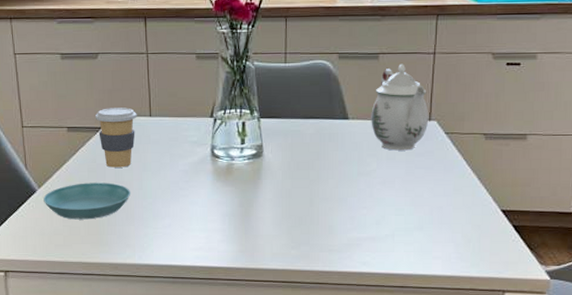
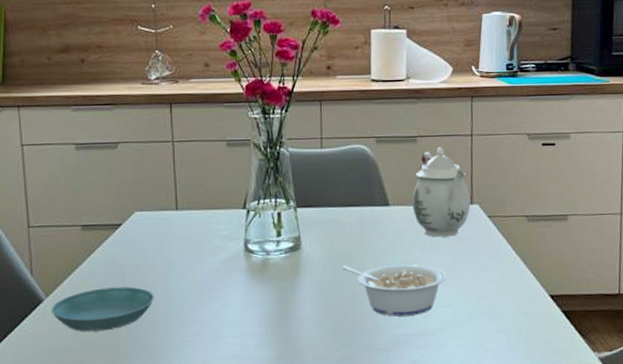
coffee cup: present [94,107,137,168] -> none [113,201,162,269]
legume: none [300,173,400,222] -> present [342,264,446,317]

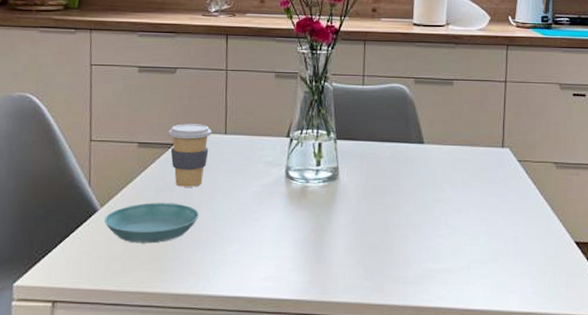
coffee cup: none [113,201,162,269] -> present [168,124,212,187]
legume: present [342,264,446,317] -> none [376,198,475,252]
teapot: present [412,146,471,237] -> none [446,90,502,178]

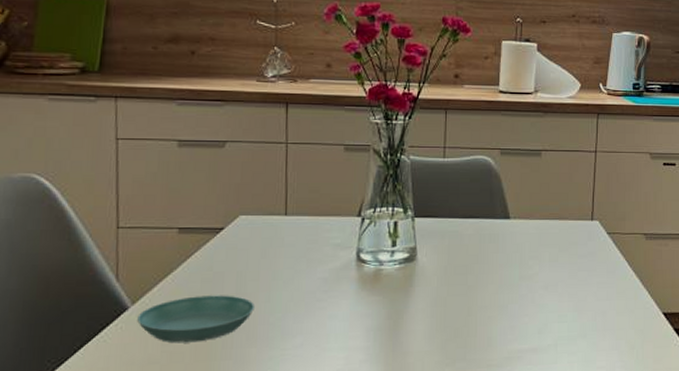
coffee cup: present [168,124,212,187] -> none [215,205,270,277]

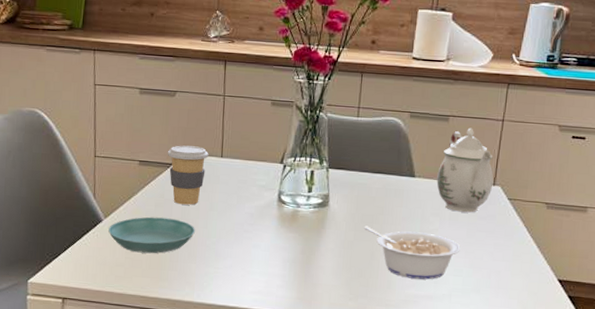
coffee cup: none [215,205,270,277] -> present [167,145,209,205]
legume: none [457,278,563,332] -> present [364,226,461,280]
teapot: none [533,161,591,252] -> present [436,128,494,213]

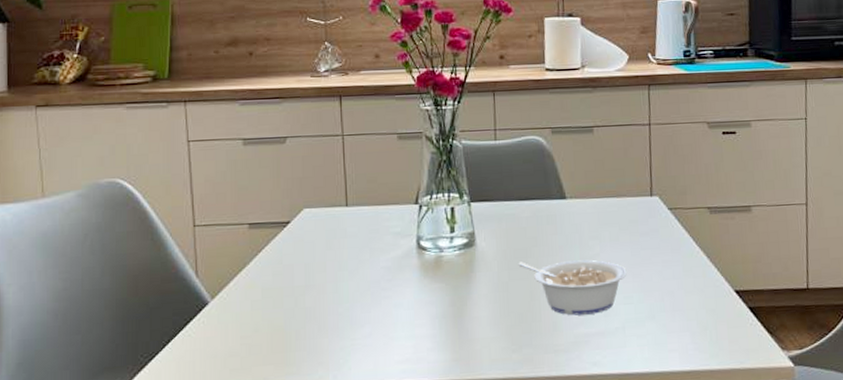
saucer: present [108,217,195,254] -> none [217,287,323,336]
coffee cup: present [167,145,209,205] -> none [281,197,331,269]
teapot: present [436,128,494,213] -> none [589,136,651,231]

